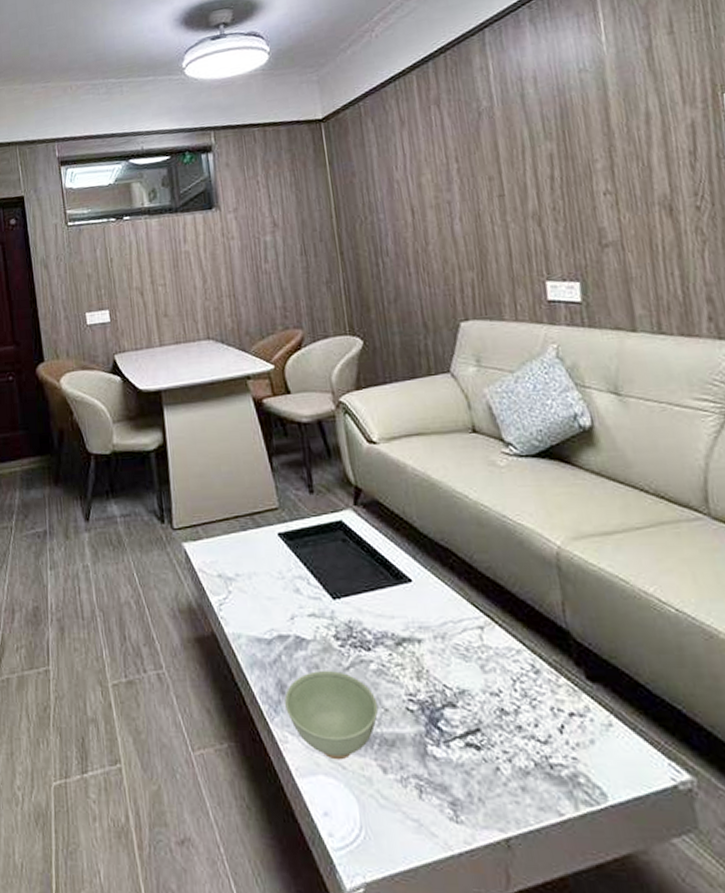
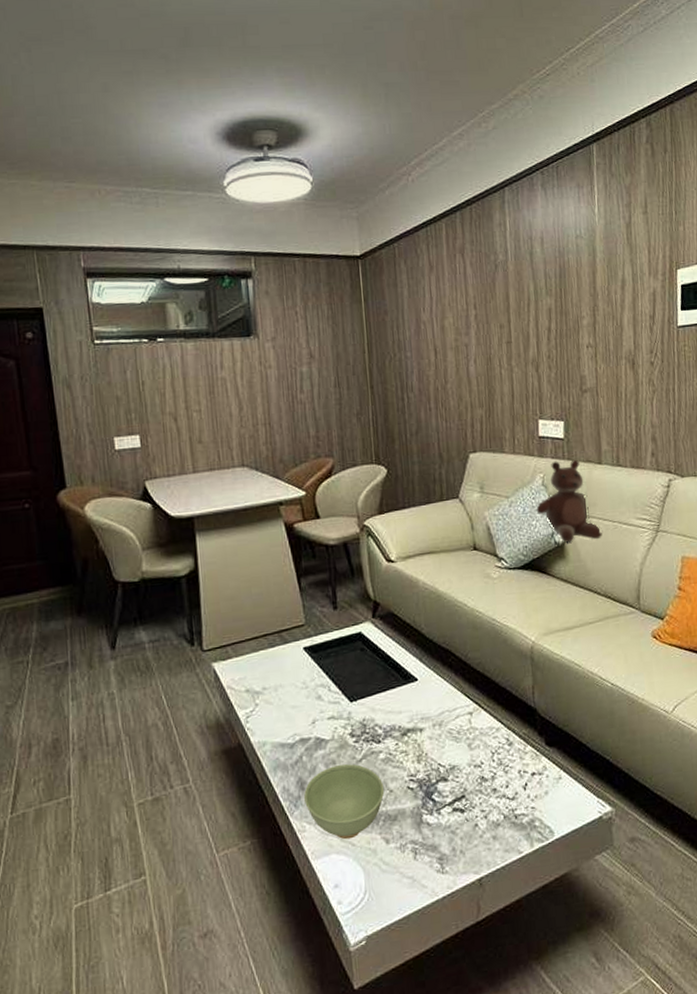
teddy bear: none [550,326,647,427] -> present [536,459,603,543]

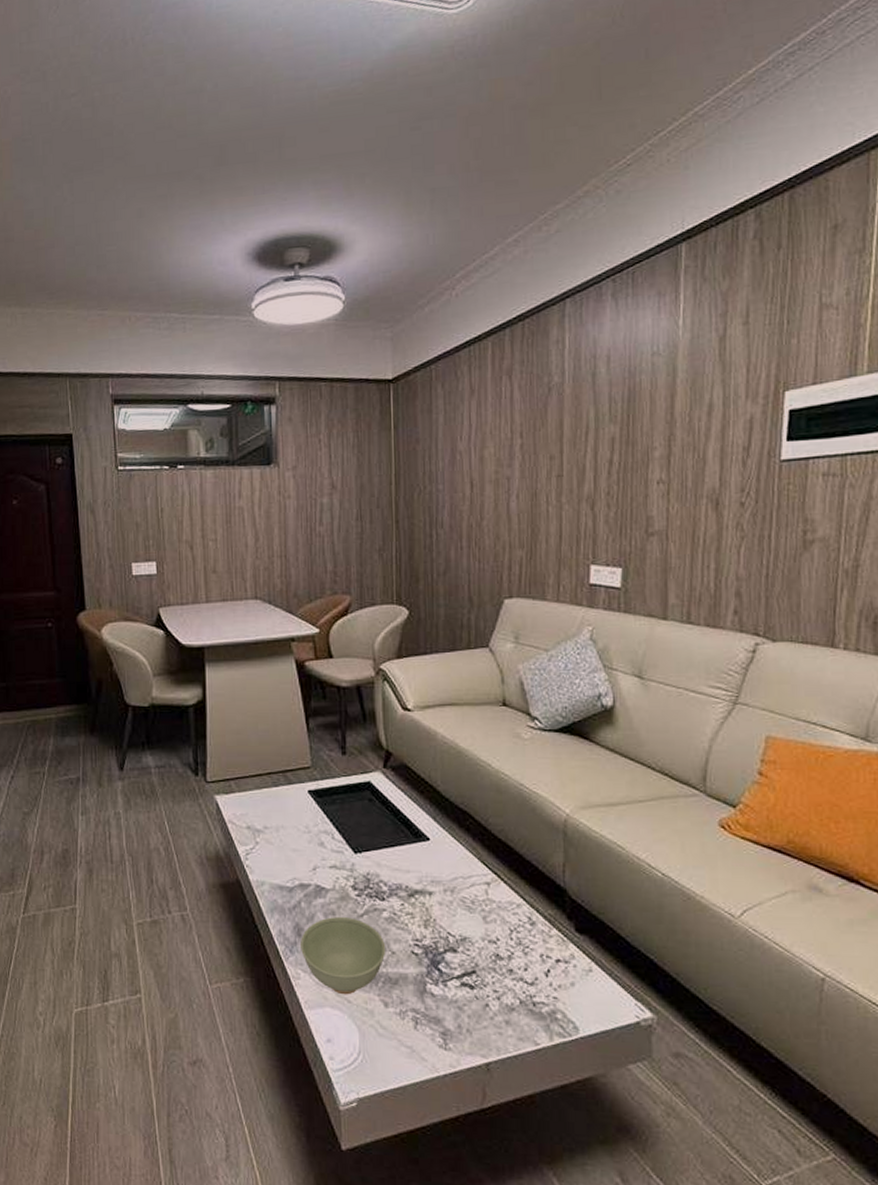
teddy bear: present [536,459,603,543] -> none [581,612,664,707]

